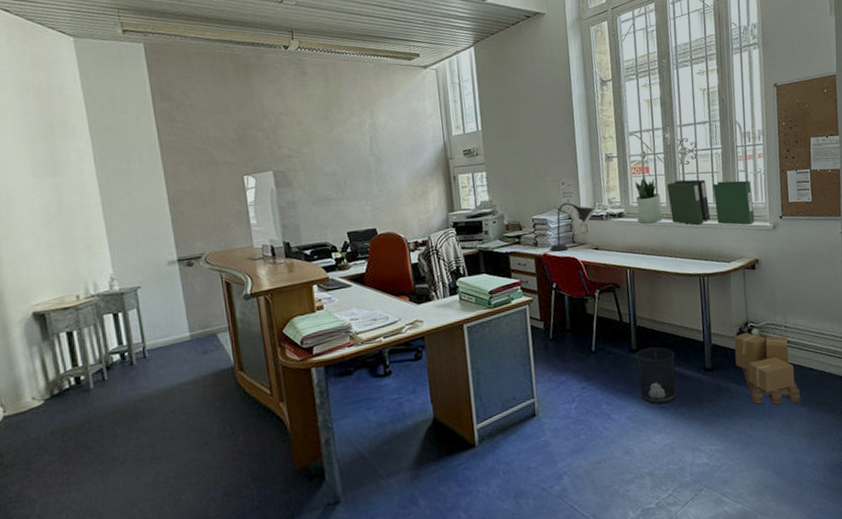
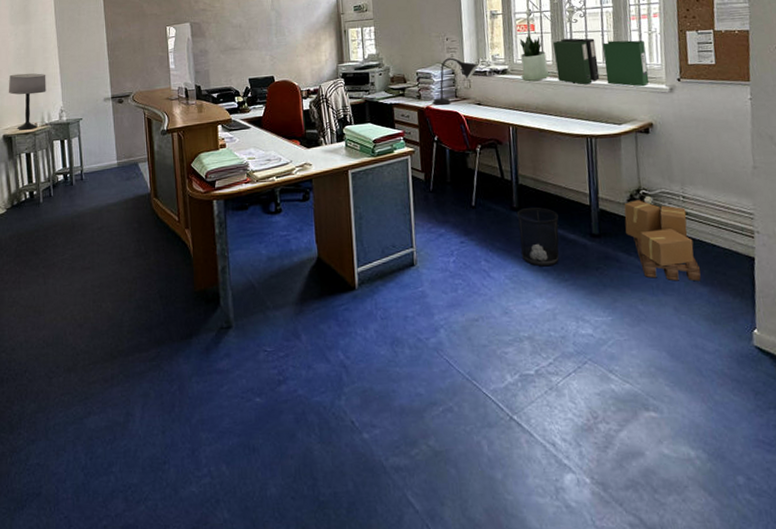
table lamp: none [35,235,90,305] -> present [8,73,46,130]

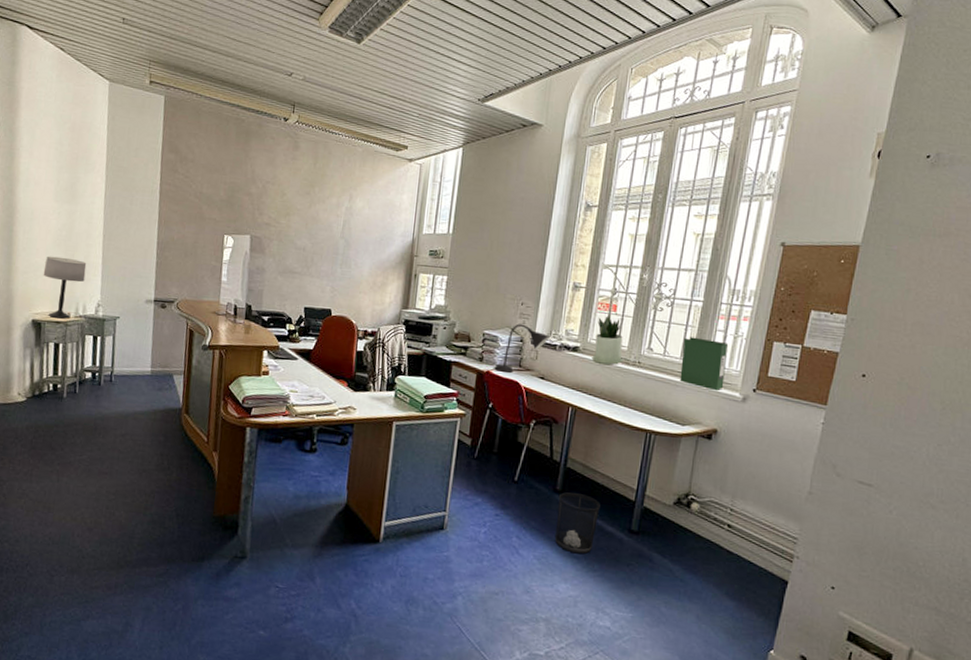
binder: present [552,38,600,85] -> none [629,325,677,379]
cardboard boxes: present [624,200,701,282] -> none [665,504,732,595]

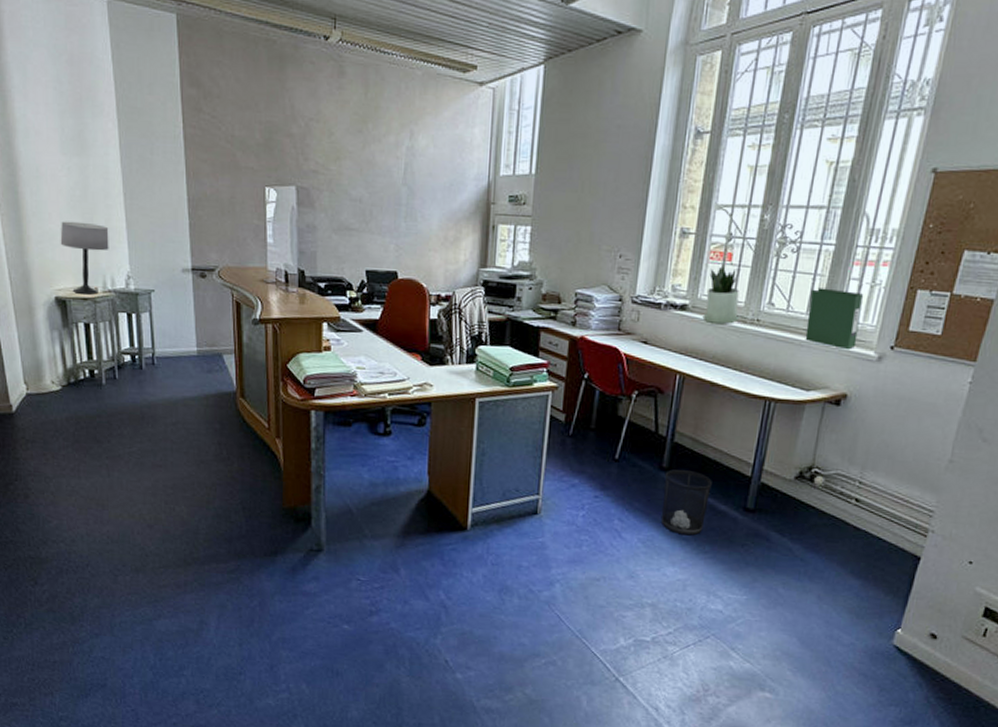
desk lamp: present [494,324,550,373] -> none [589,280,653,338]

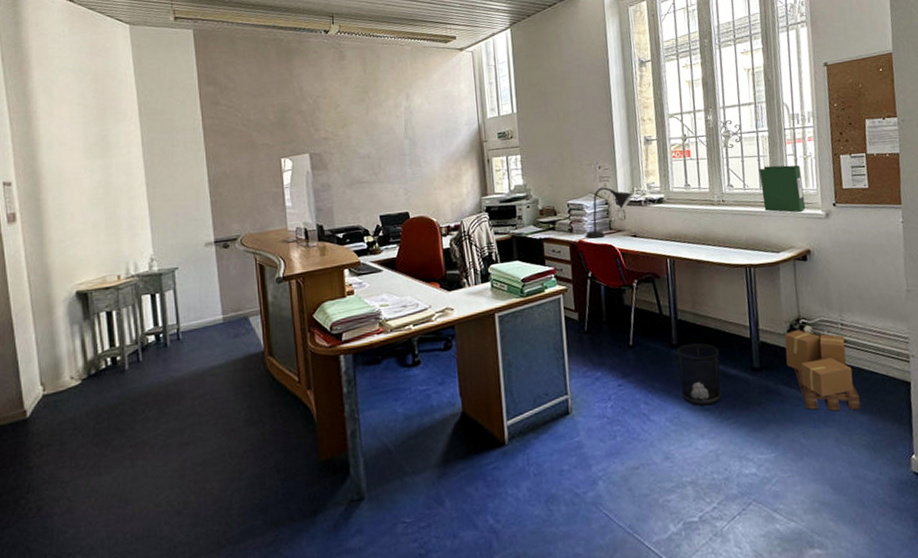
table lamp: present [60,221,109,295] -> none [82,216,132,285]
desk lamp: none [589,280,653,338] -> present [585,187,633,239]
planter: present [702,266,741,324] -> none [675,162,709,210]
cardboard boxes: none [784,478,859,574] -> present [784,330,861,412]

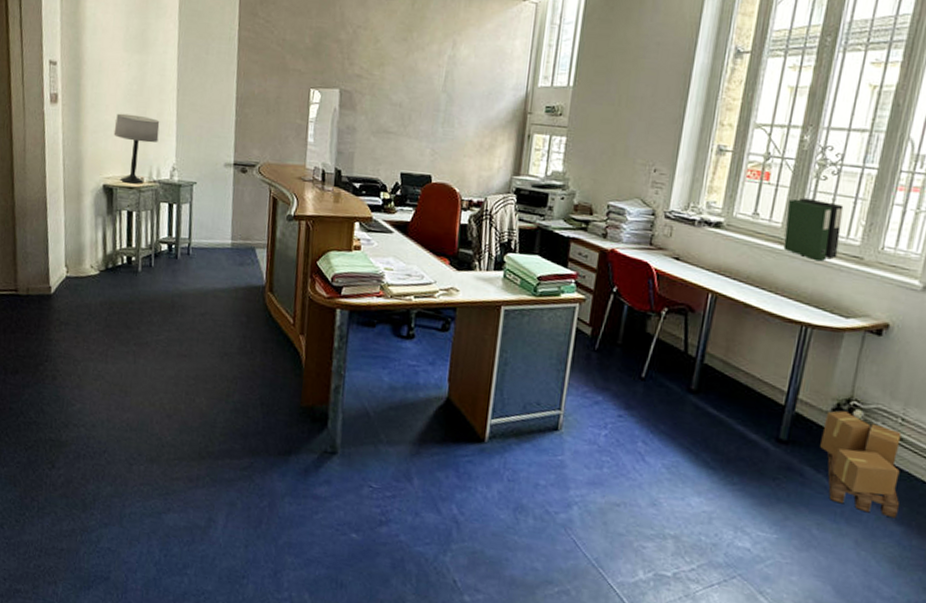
table lamp: none [82,216,132,285] -> present [113,113,160,185]
desk lamp: present [585,187,633,239] -> none [620,194,688,252]
waste bin: present [677,343,721,406] -> none [688,392,743,465]
binder: none [709,163,757,213] -> present [783,197,844,262]
binder: present [758,165,806,213] -> none [845,212,907,277]

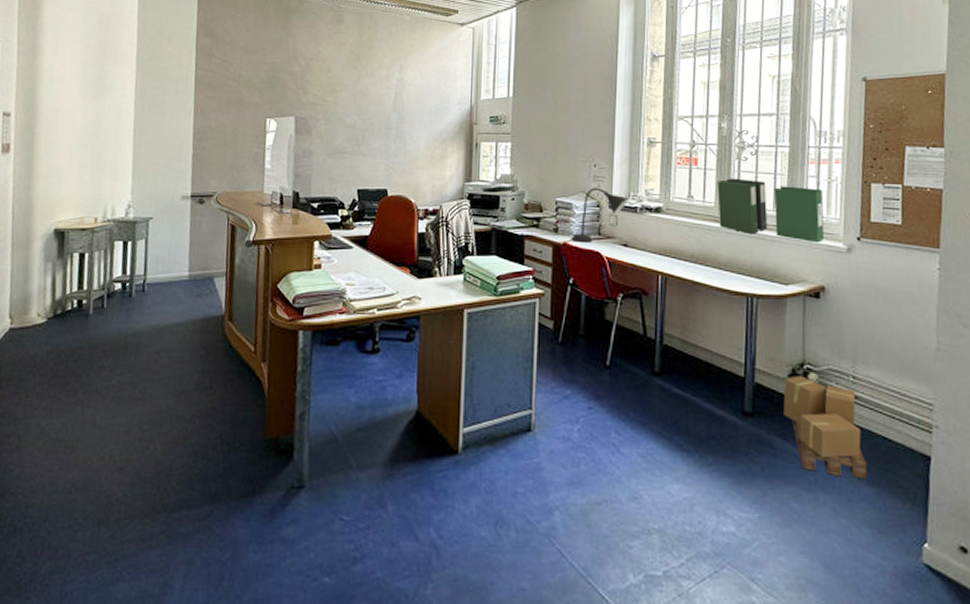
table lamp: present [113,113,160,185] -> none [67,157,116,225]
desk lamp: none [620,194,688,252] -> present [571,187,629,242]
binder: none [845,212,907,277] -> present [774,186,825,242]

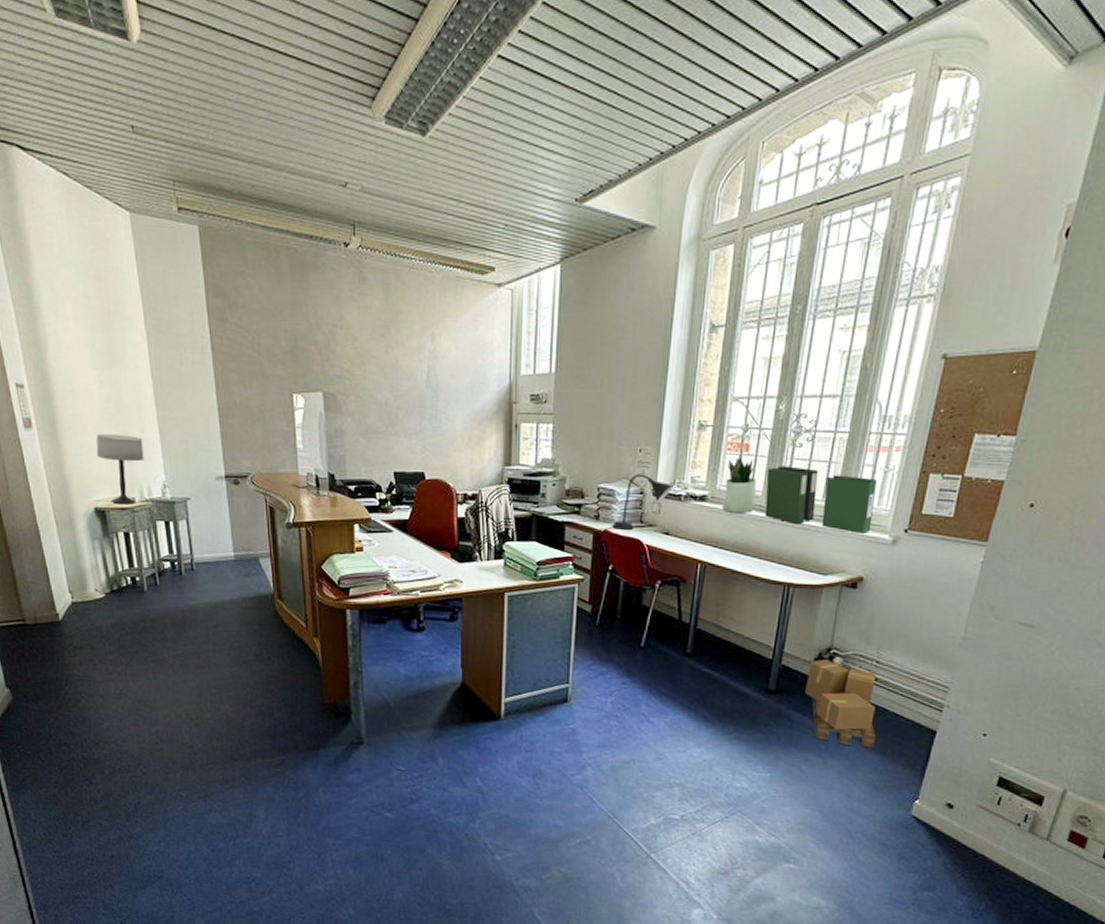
table lamp: none [67,157,116,225] -> present [96,433,144,504]
planter: none [677,170,713,224] -> present [721,457,759,513]

